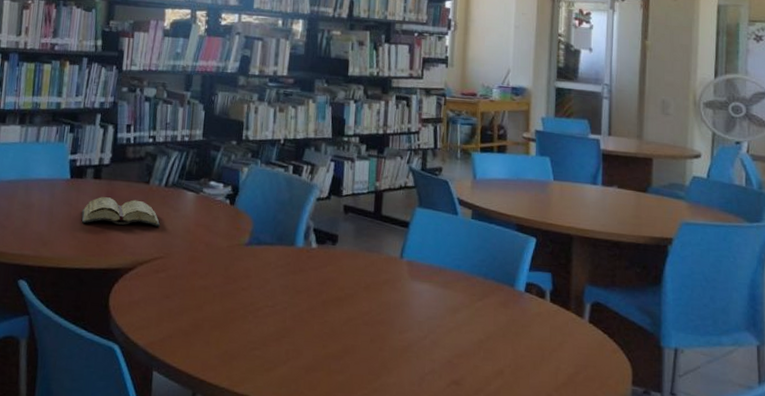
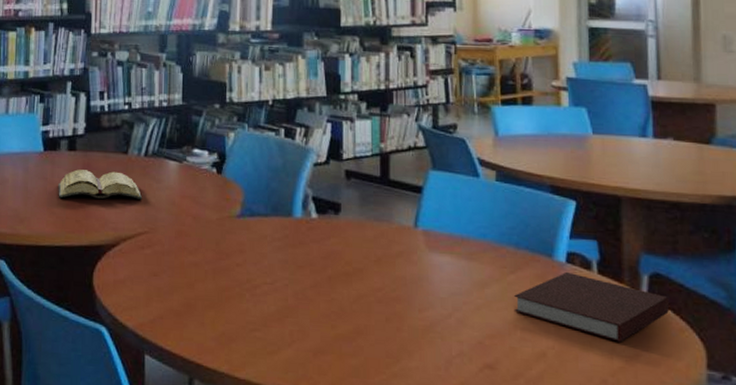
notebook: none [479,299,606,362] -> present [513,271,670,342]

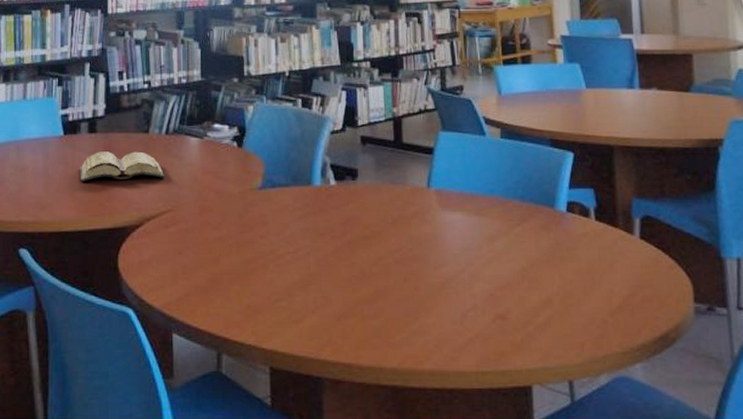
notebook: present [513,271,670,342] -> none [520,220,660,284]

